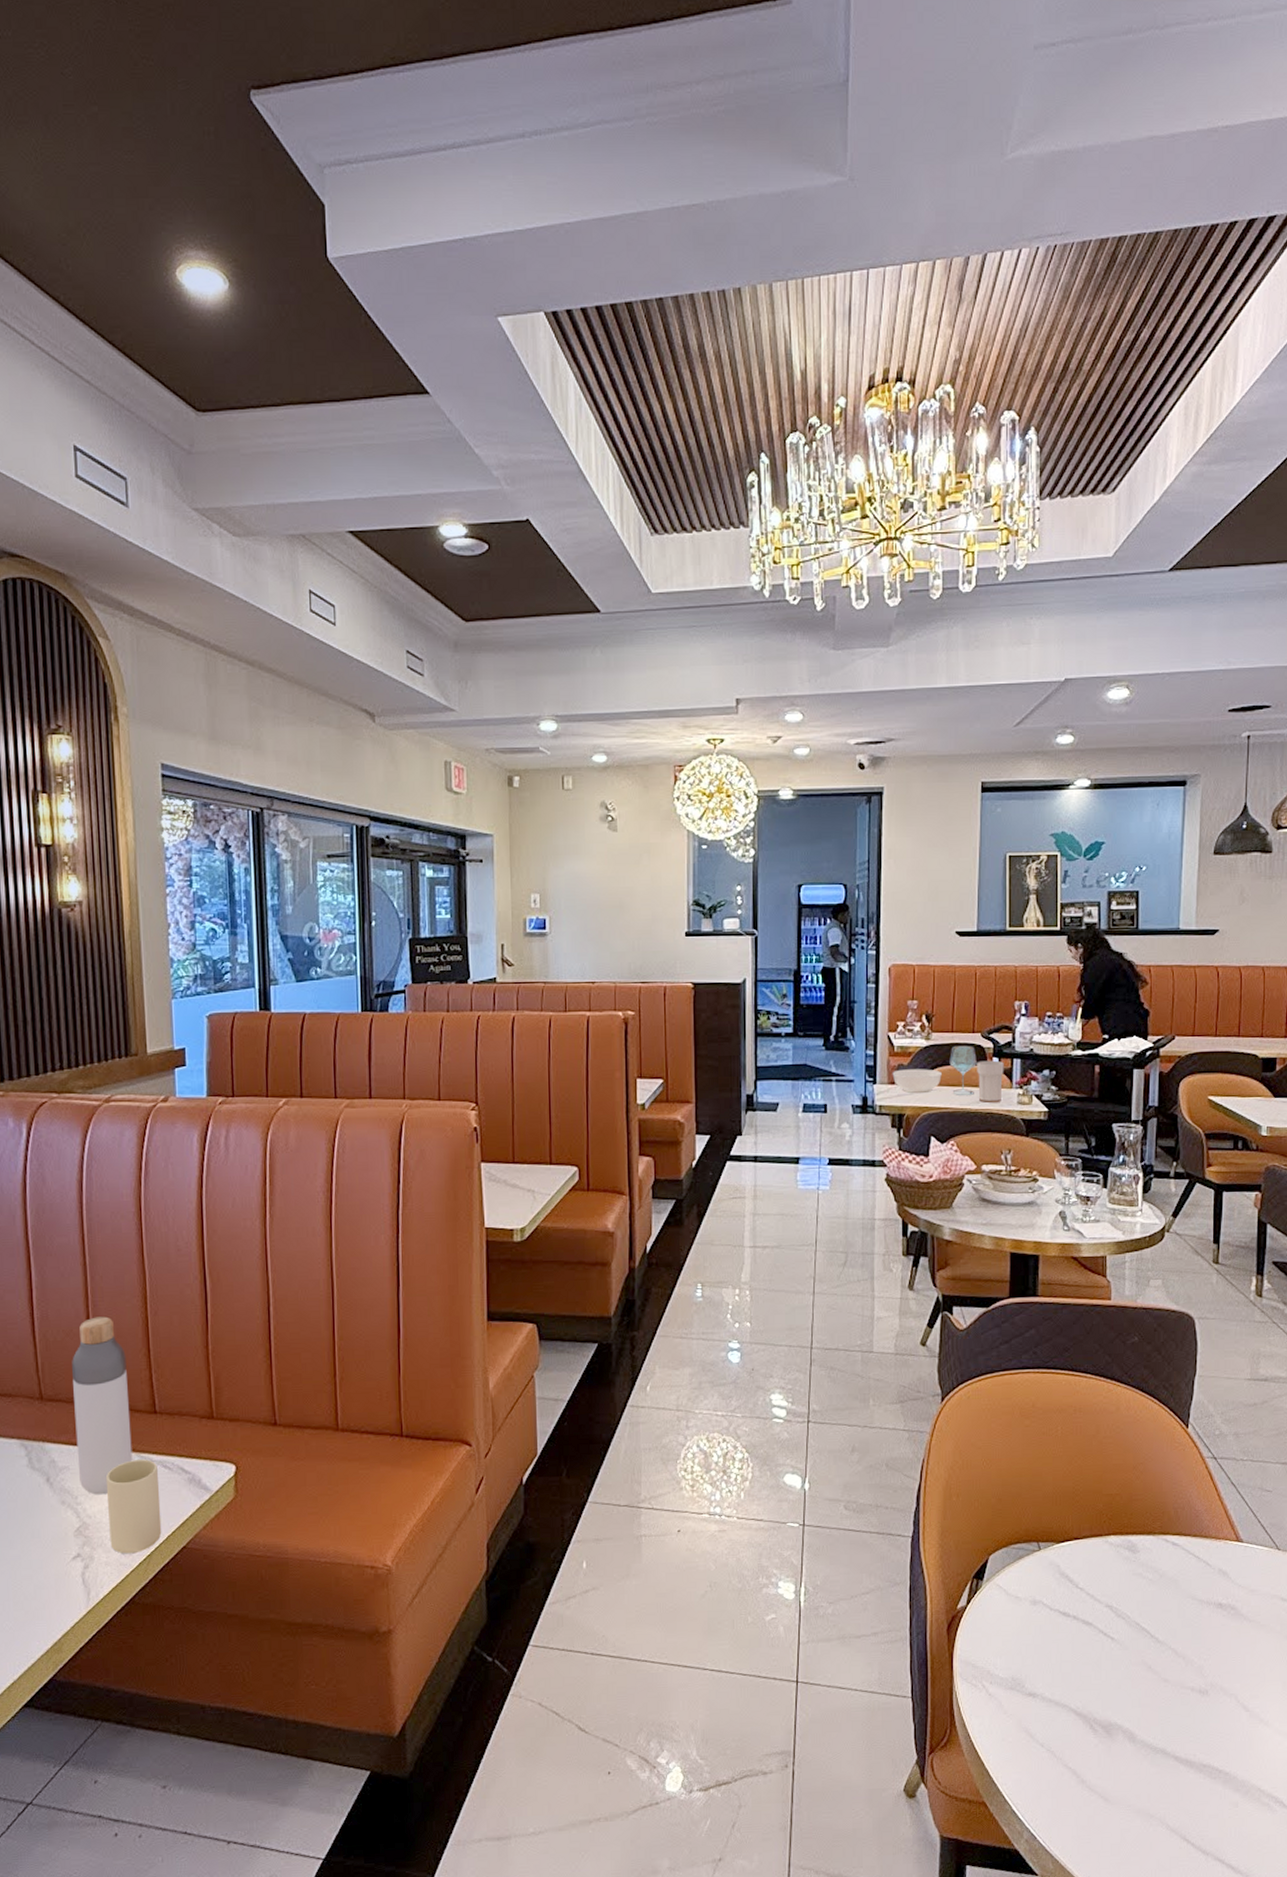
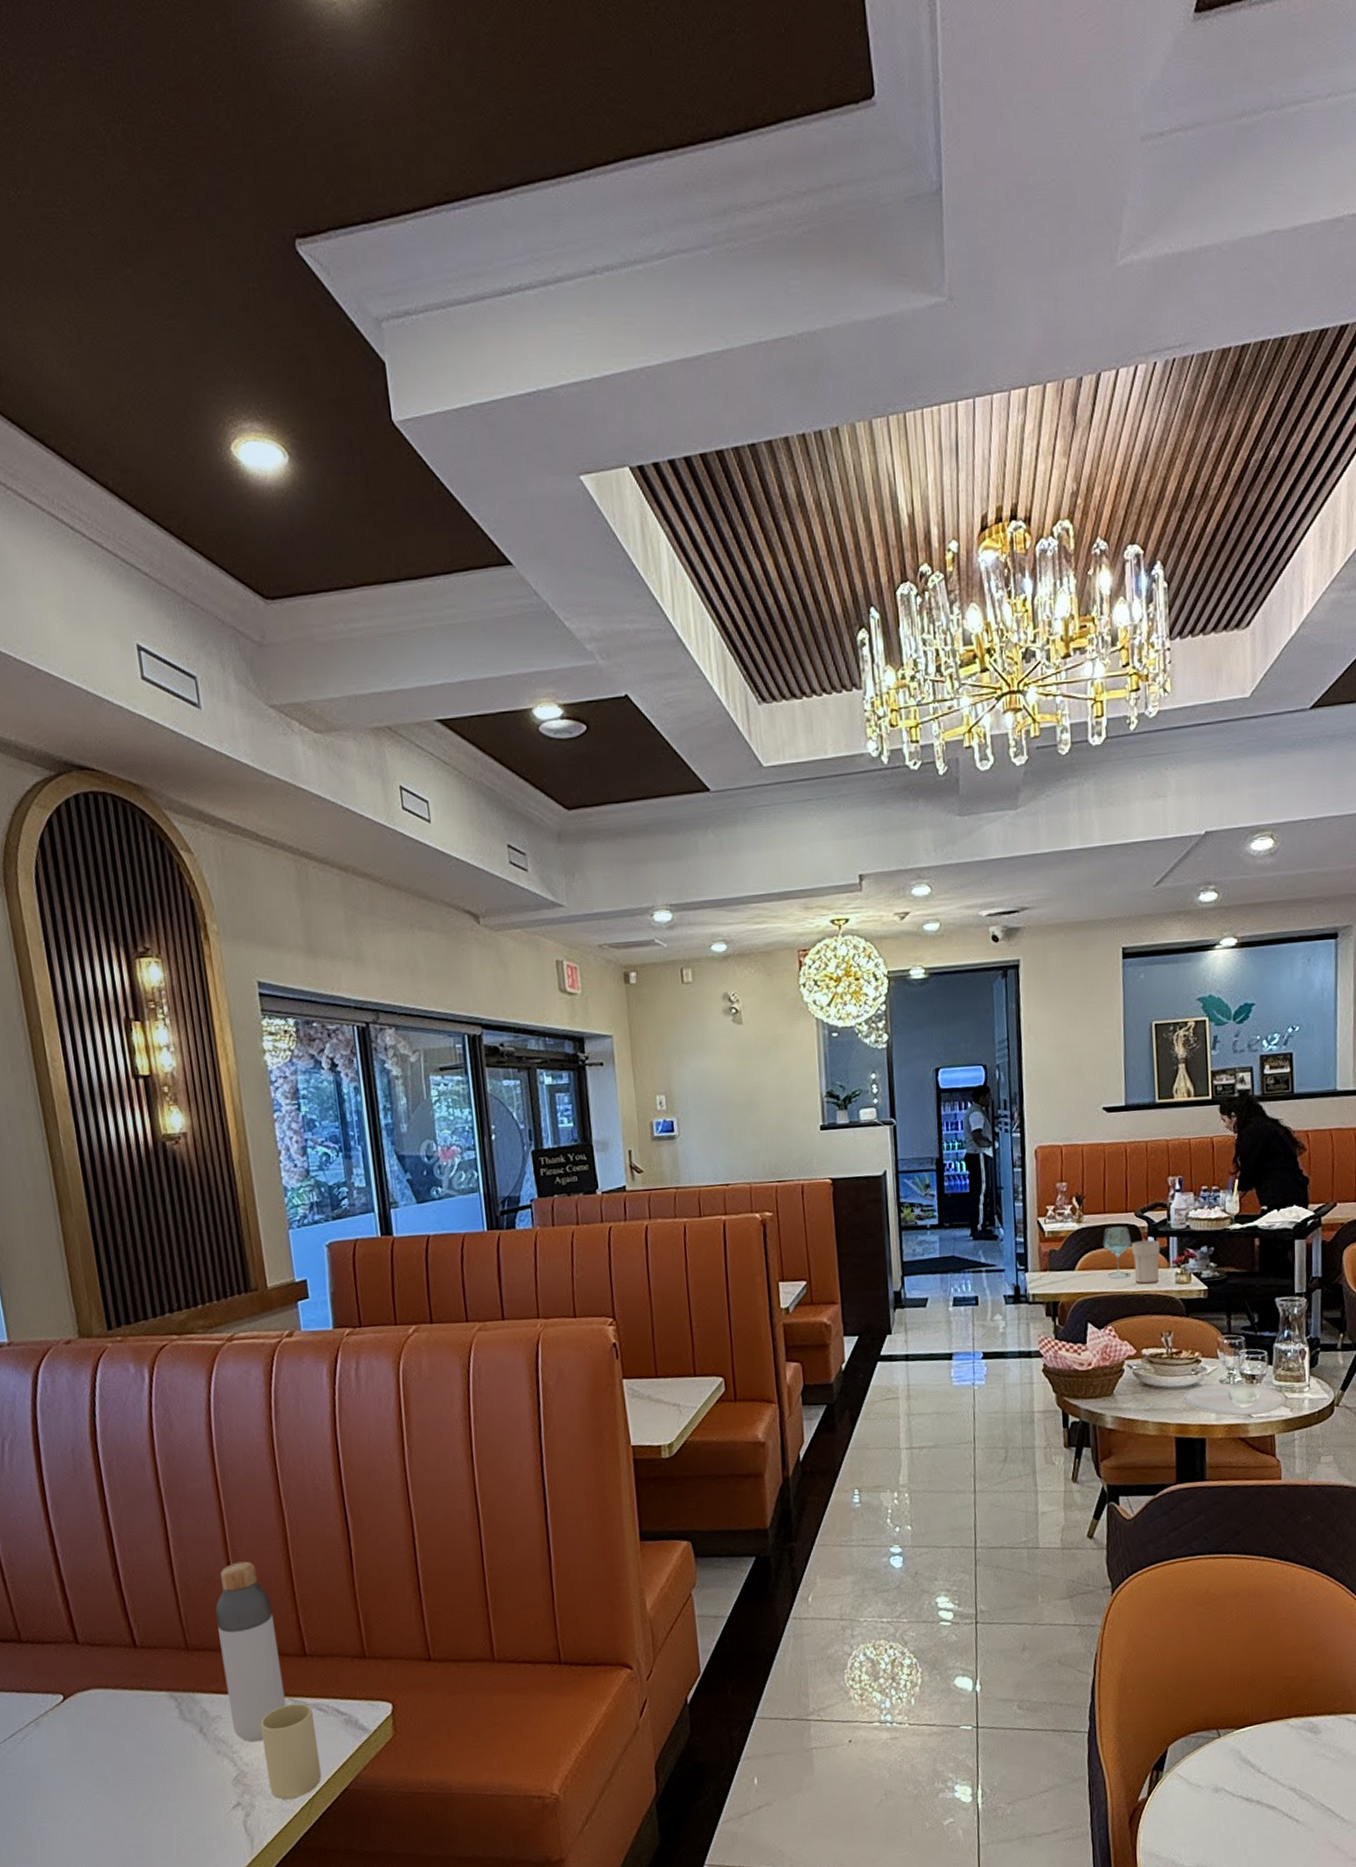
bowl: present [892,1069,943,1094] -> none [1044,1253,1097,1280]
plate: none [1019,1202,1118,1236] -> present [1183,1383,1285,1416]

